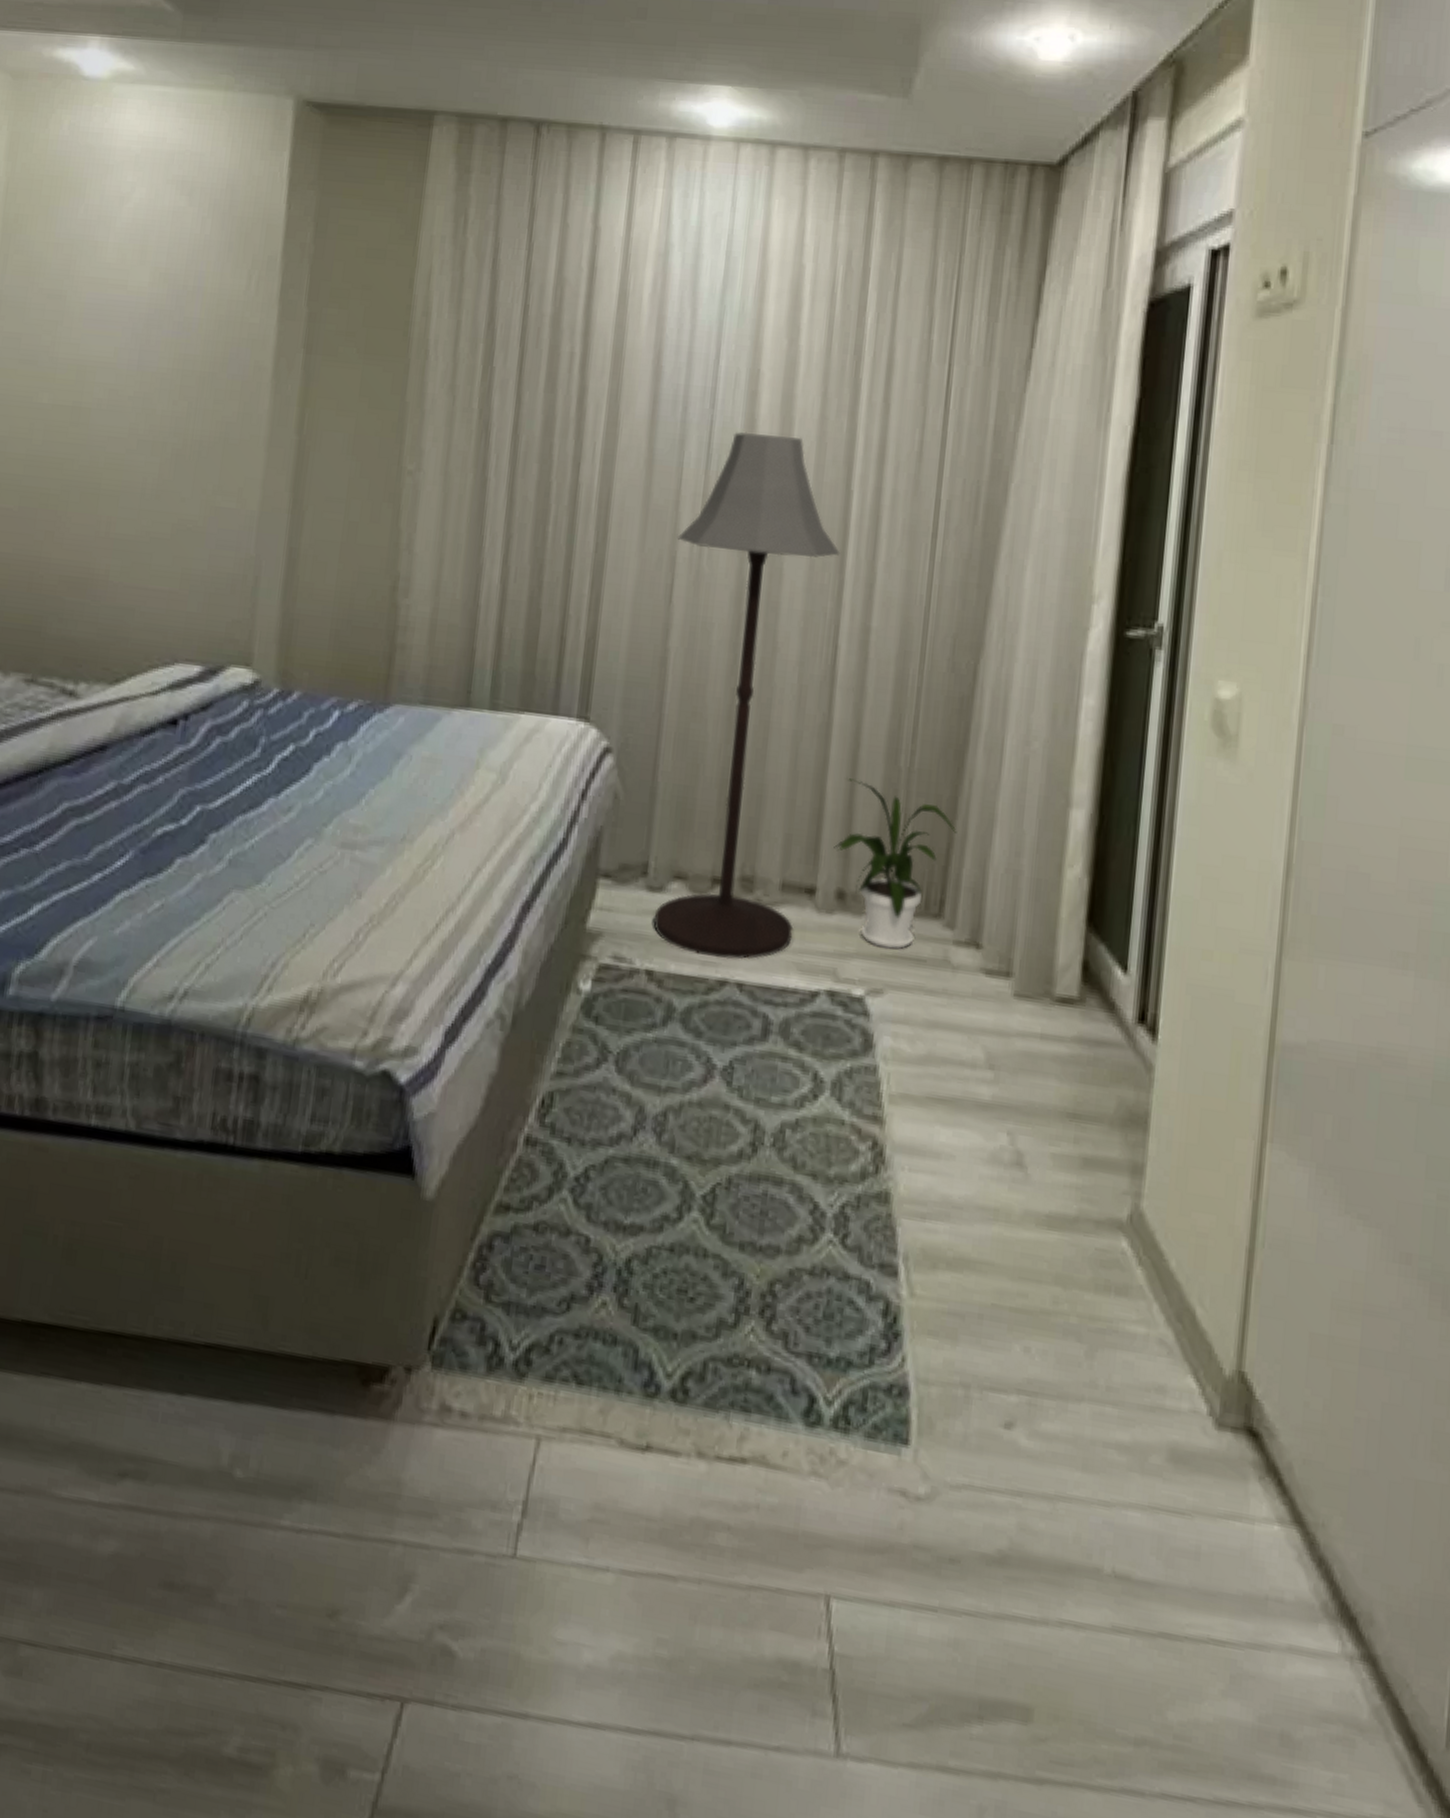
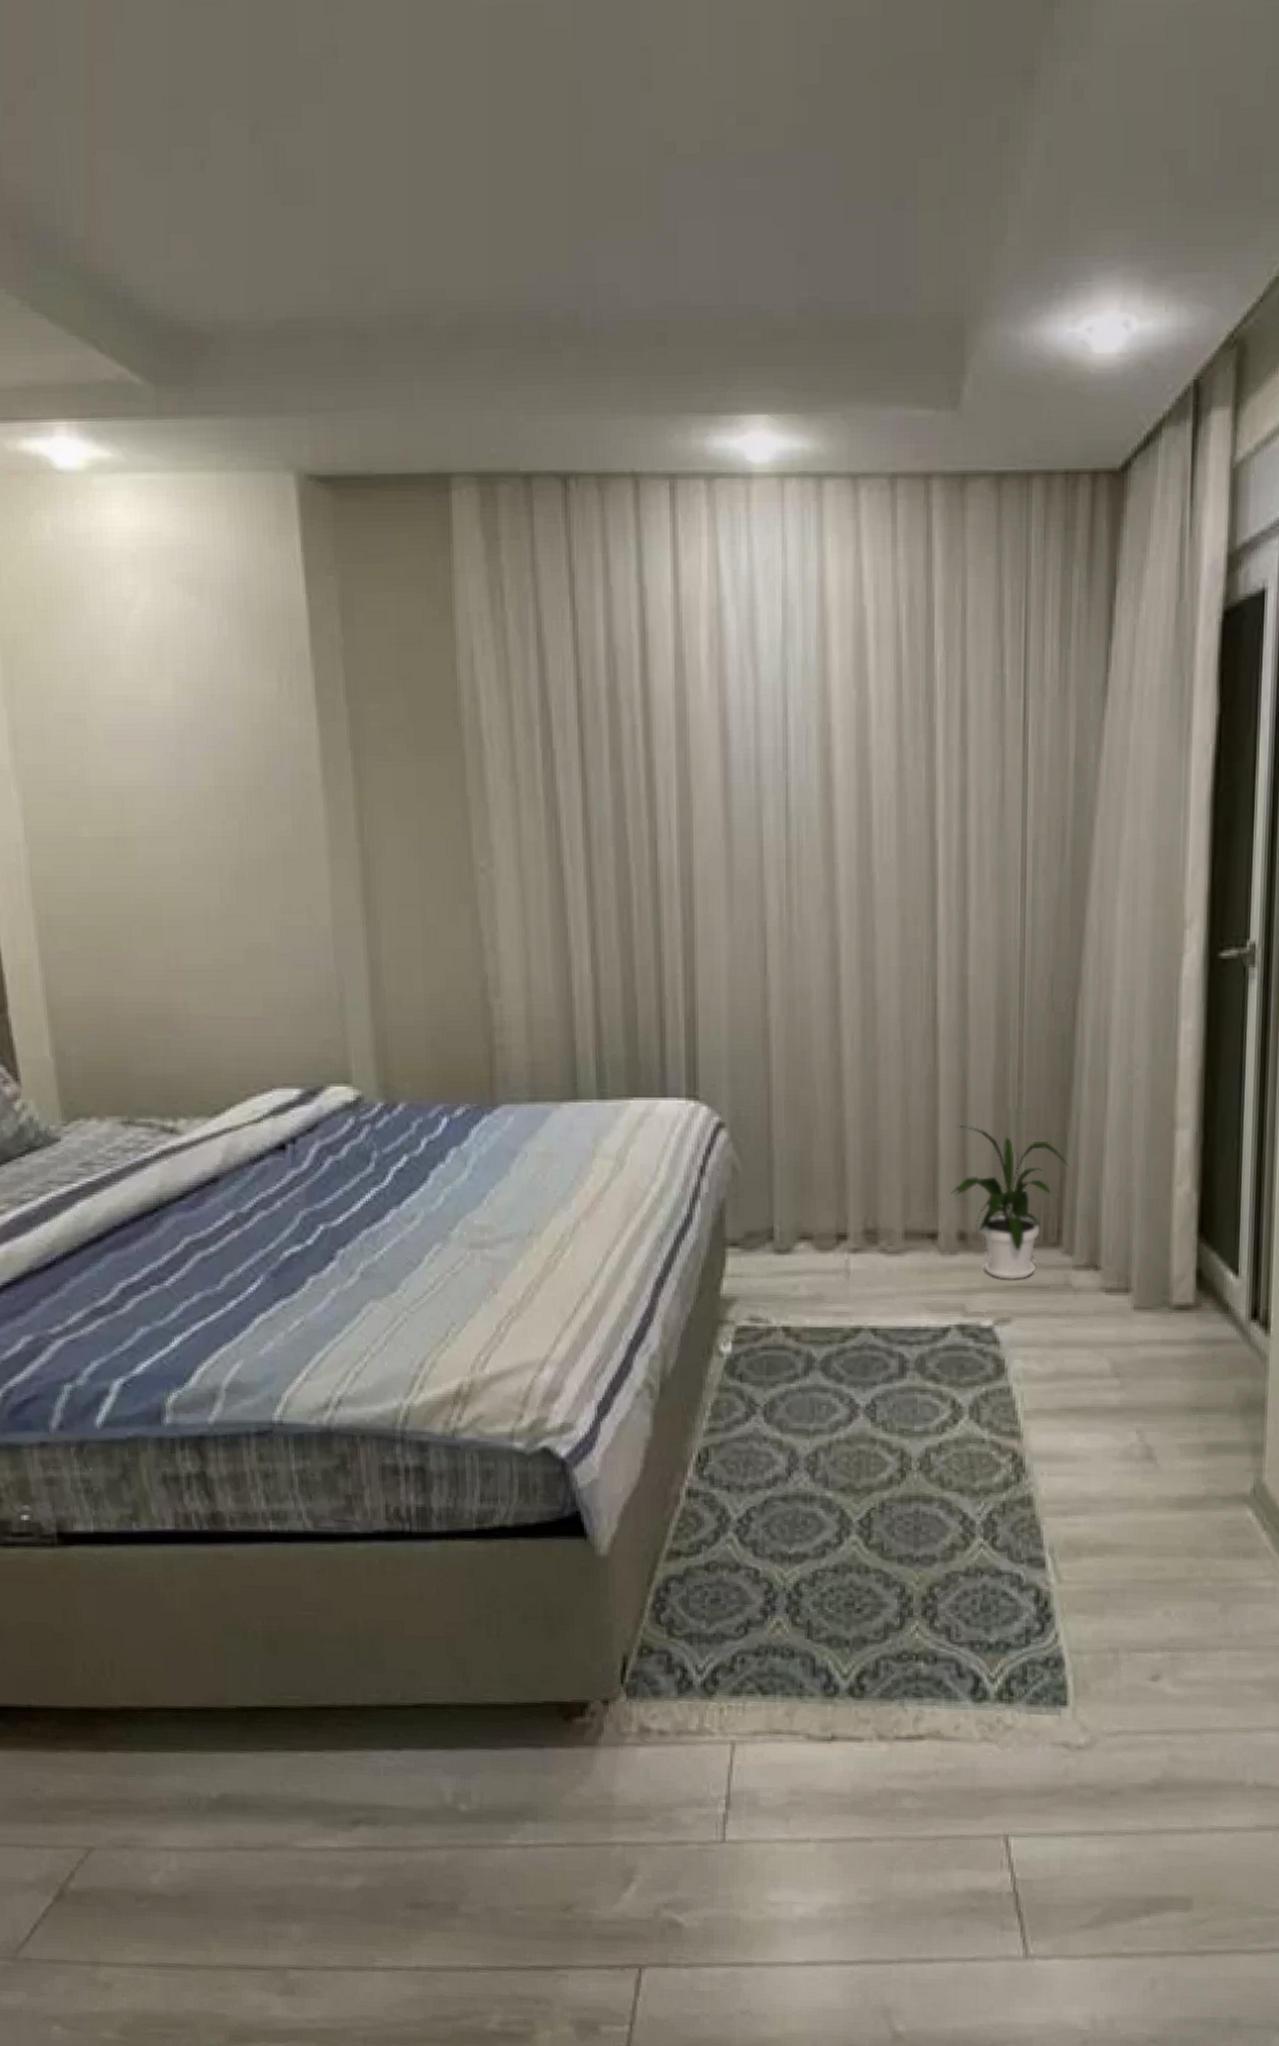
floor lamp: present [653,432,840,960] -> none [765,790,931,1308]

